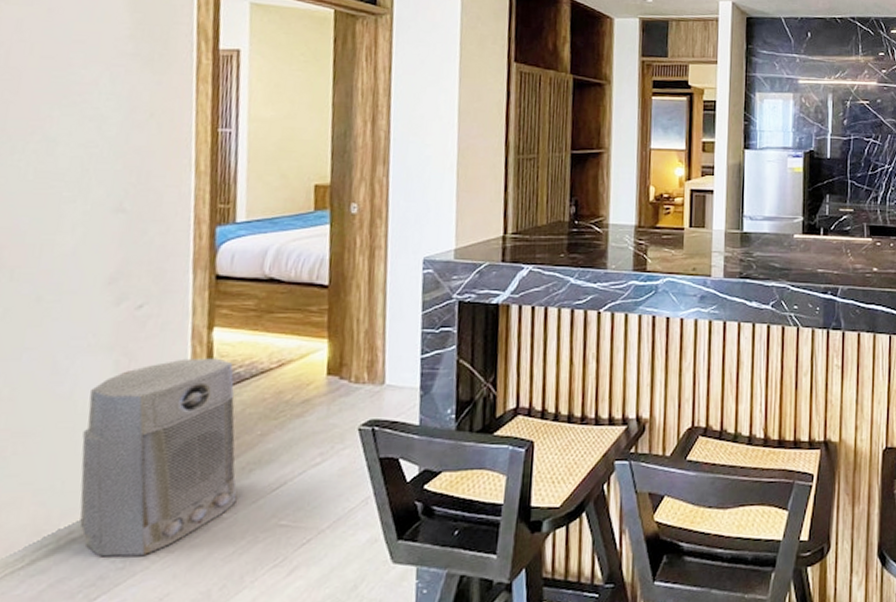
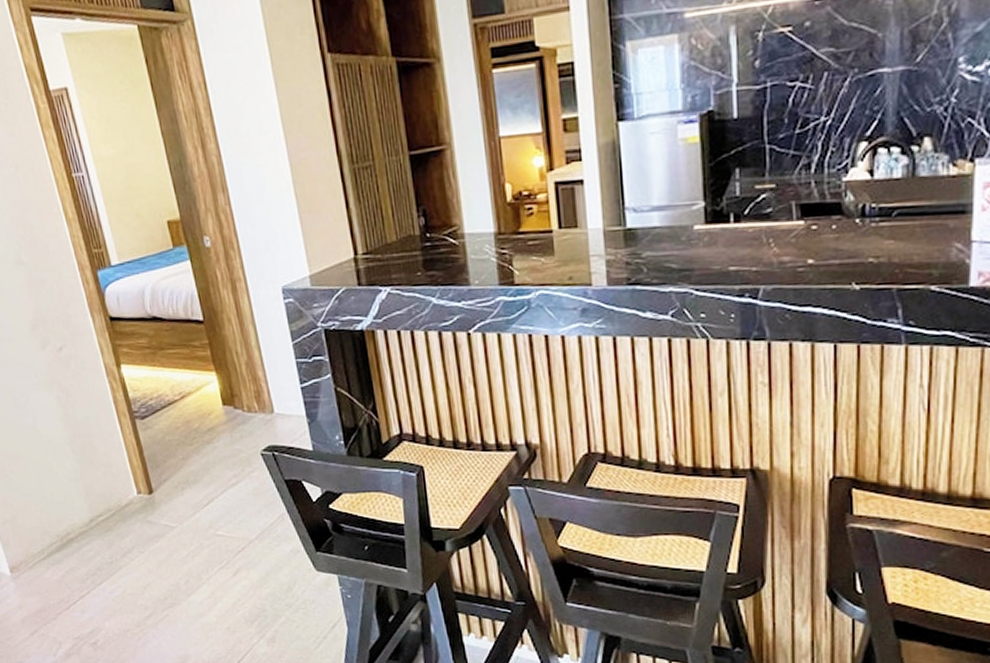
air purifier: present [79,358,237,558] -> none [47,392,179,554]

